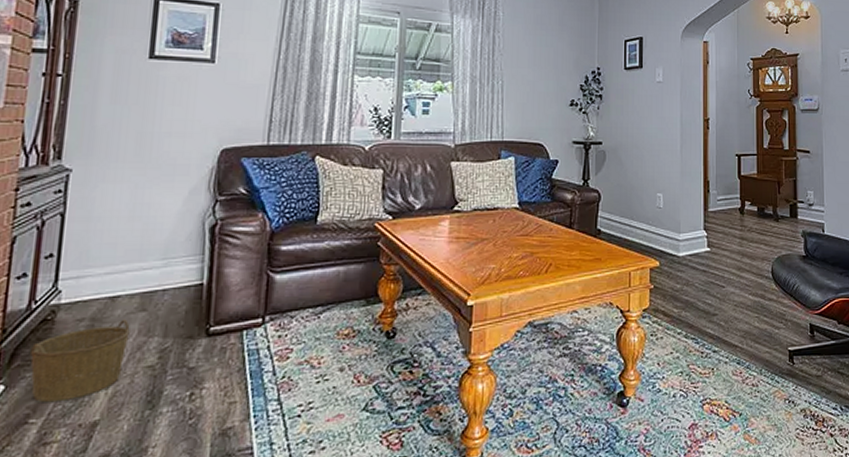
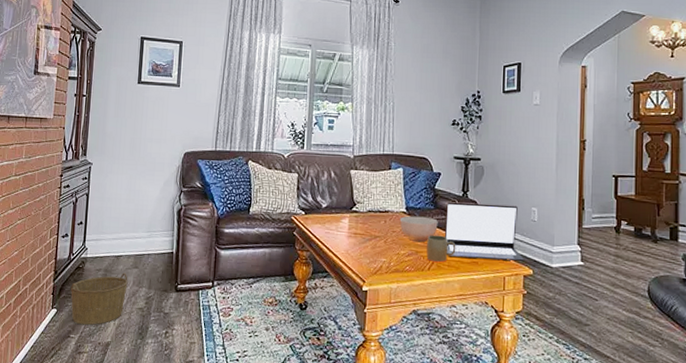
bowl: none [511,211,556,242] -> present [399,215,438,243]
mug: none [542,231,577,264] -> present [426,235,456,263]
laptop: none [564,192,650,256] -> present [445,201,524,261]

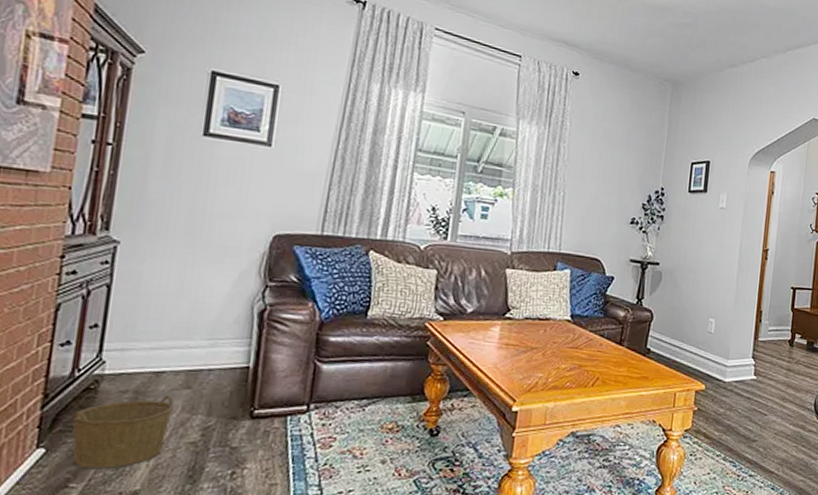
bowl: present [399,215,438,243] -> none [562,324,607,355]
mug: present [426,235,456,263] -> none [591,346,626,378]
laptop: present [445,201,524,261] -> none [614,309,697,375]

